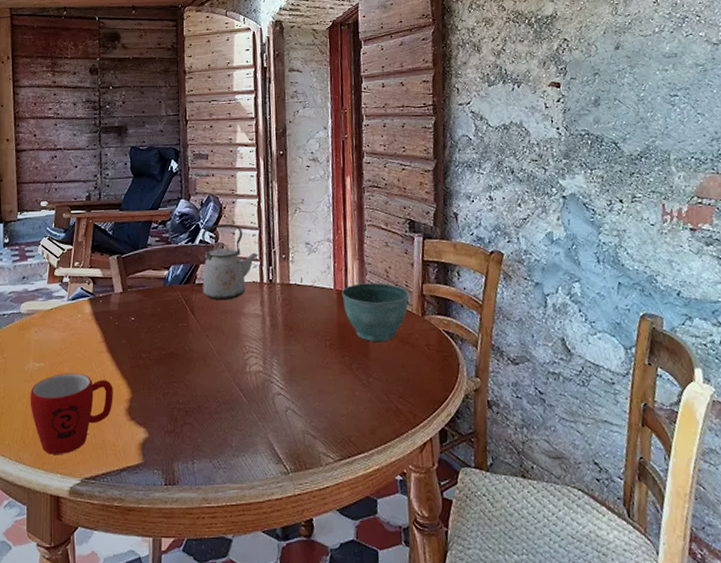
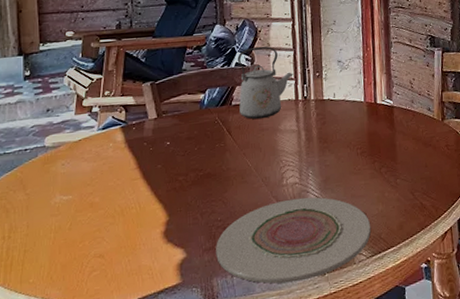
mug: present [30,373,113,454] -> none [57,201,149,287]
plate: none [177,387,340,477] -> present [216,197,371,284]
flower pot: present [341,282,409,342] -> none [371,93,431,147]

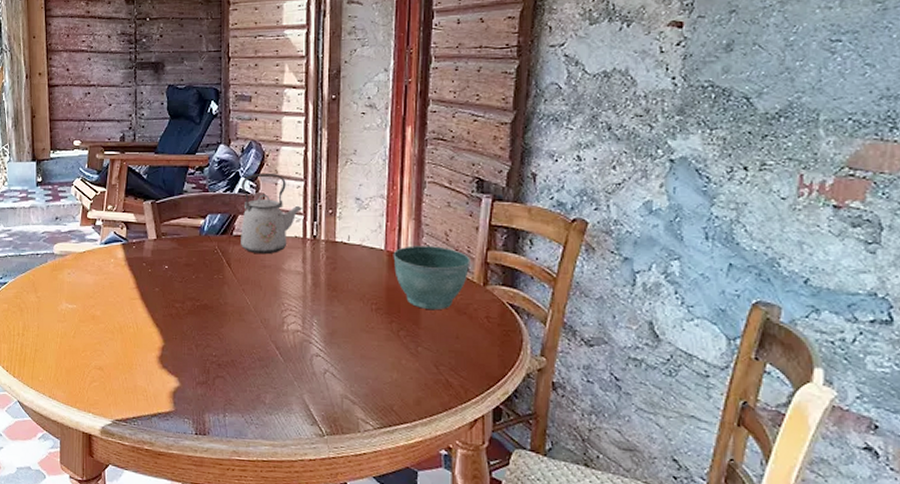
plate: present [216,197,371,284] -> none [209,347,382,437]
flower pot: none [371,93,431,147] -> present [393,246,471,311]

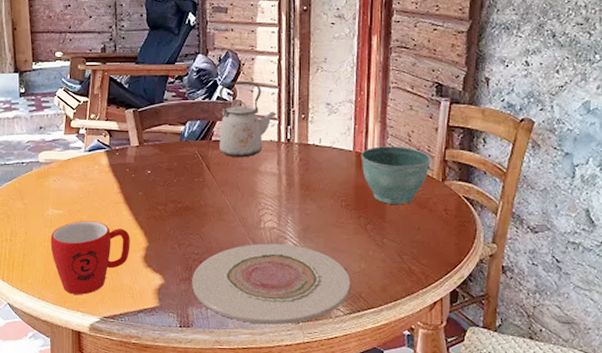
mug: none [63,316,145,395] -> present [50,221,130,295]
plate: none [209,347,382,437] -> present [192,243,351,325]

